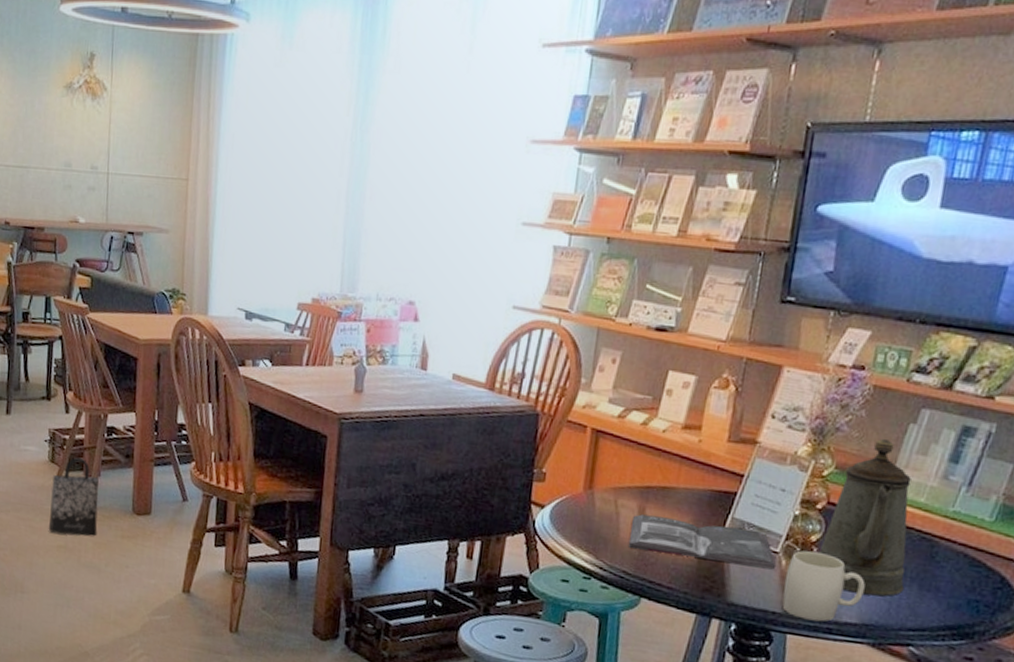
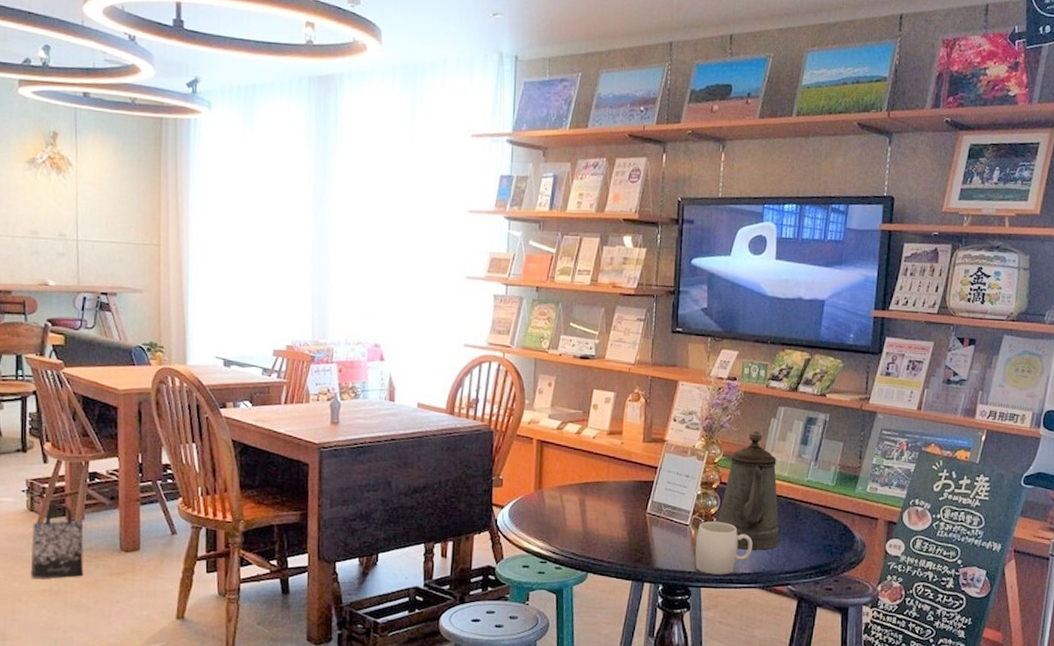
magazine: present [628,514,776,570] -> none [574,505,687,539]

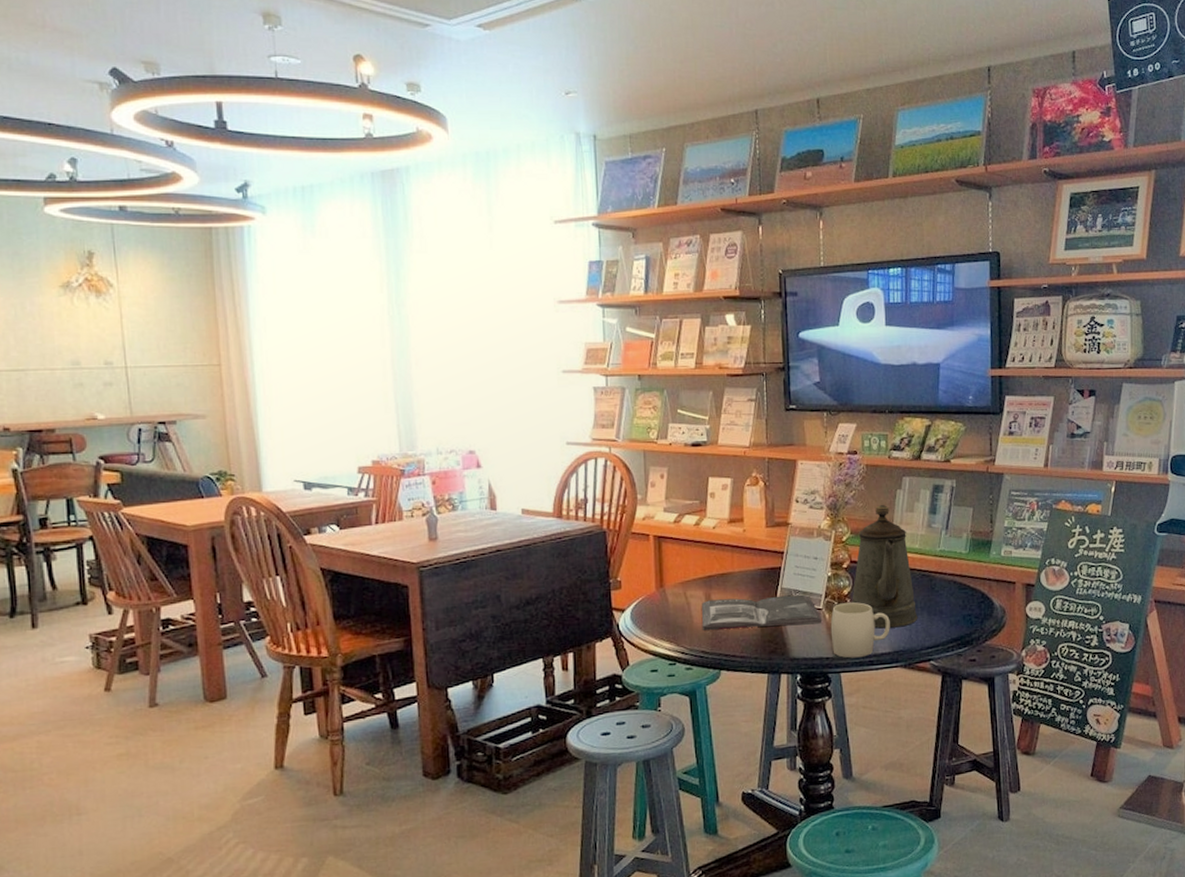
shopping bag: present [30,503,84,578] -> none [101,657,165,742]
magazine: none [574,505,687,539] -> present [701,594,821,630]

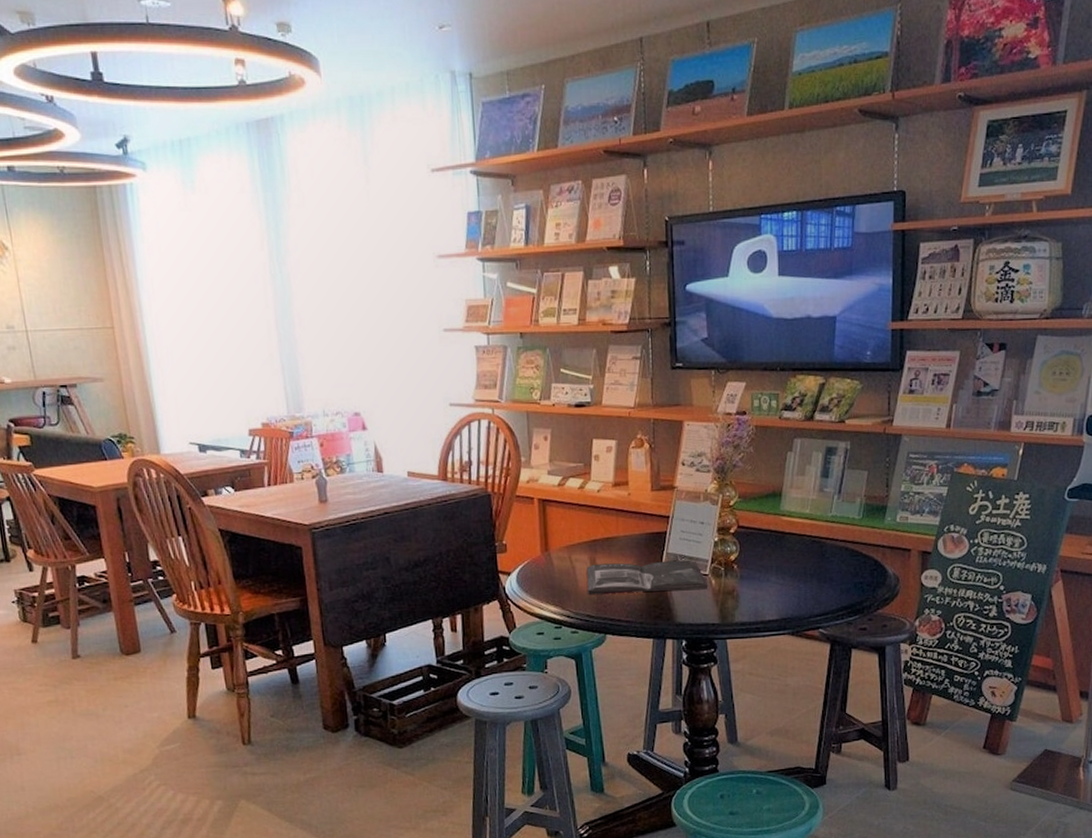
mug: present [830,602,890,658] -> none [716,568,778,625]
coffee pot: present [852,505,918,629] -> none [739,468,807,595]

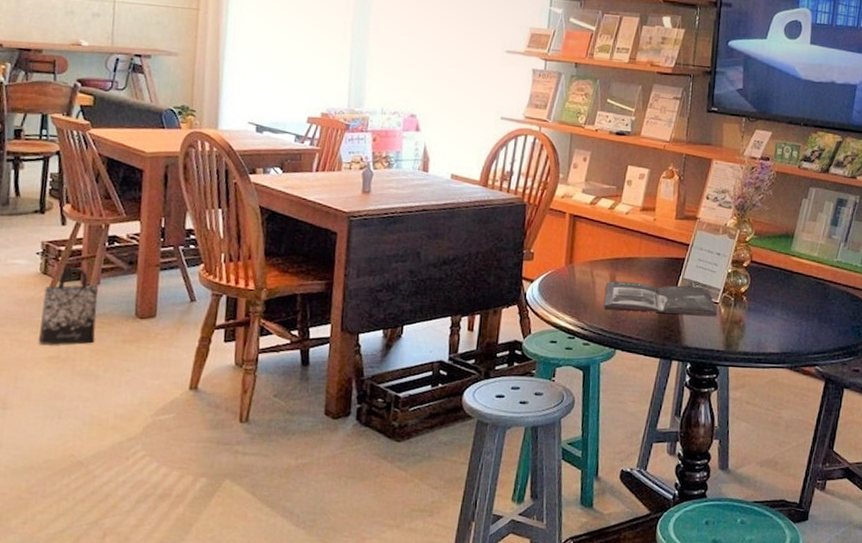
shopping bag: none [28,611,88,690] -> present [37,267,98,345]

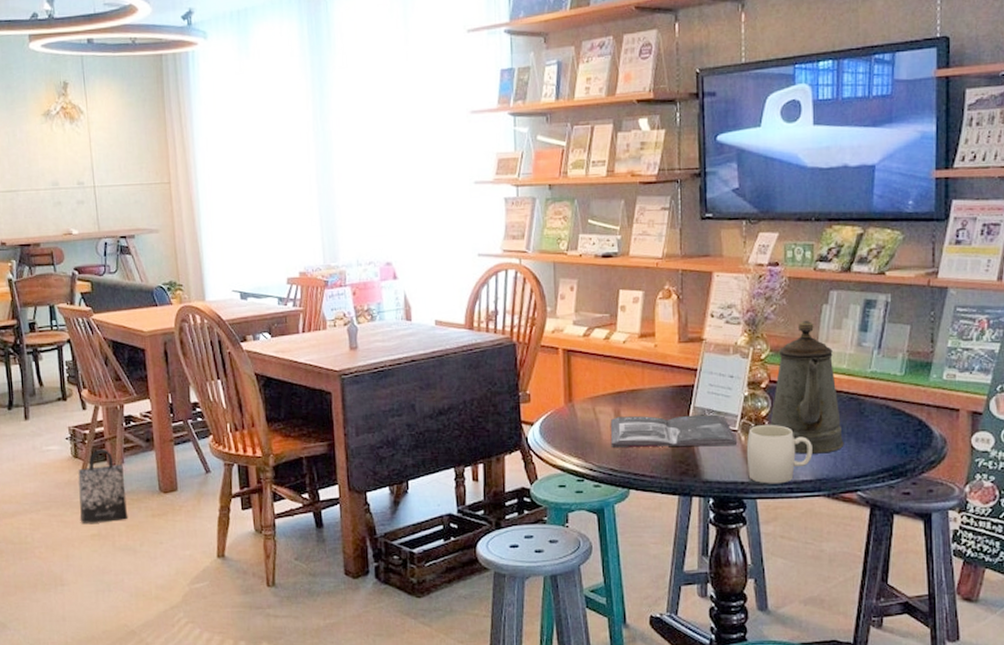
mug: none [724,300,782,354] -> present [746,425,813,484]
coffee pot: none [748,211,809,330] -> present [770,321,844,454]

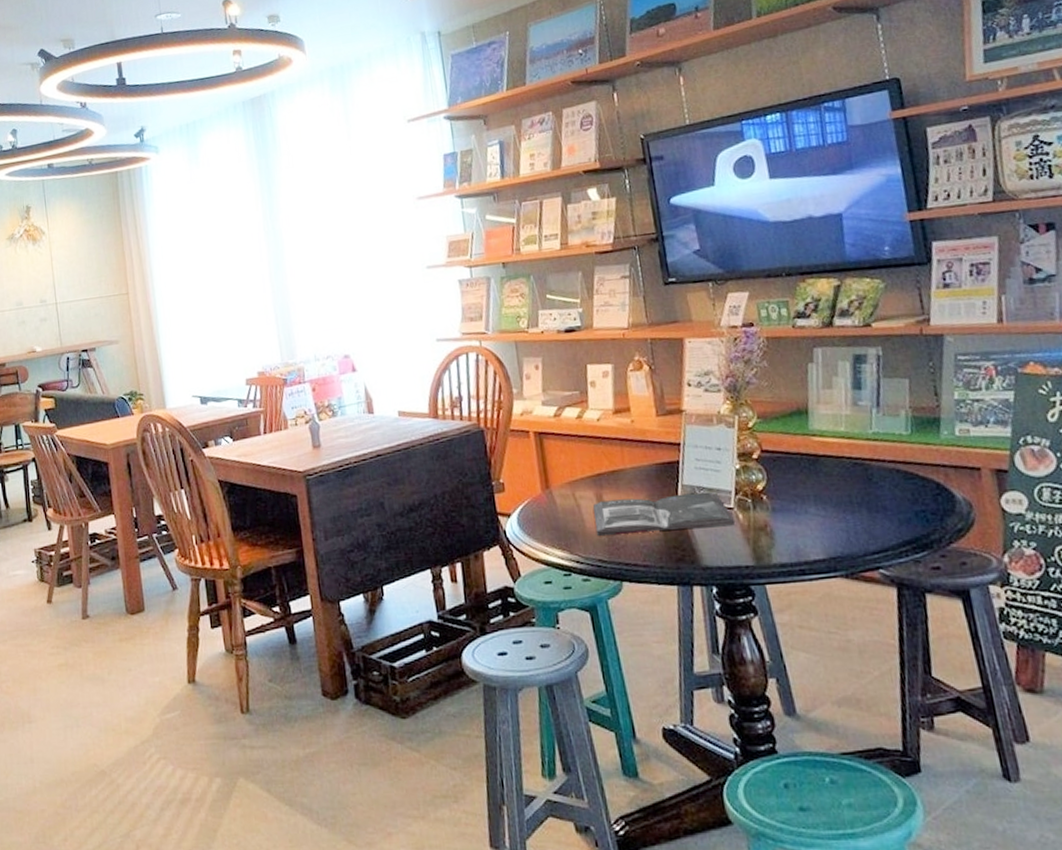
shopping bag: present [78,449,128,523] -> none [44,570,96,652]
mug: present [746,425,813,484] -> none [745,499,822,567]
coffee pot: present [770,321,844,454] -> none [767,382,856,530]

